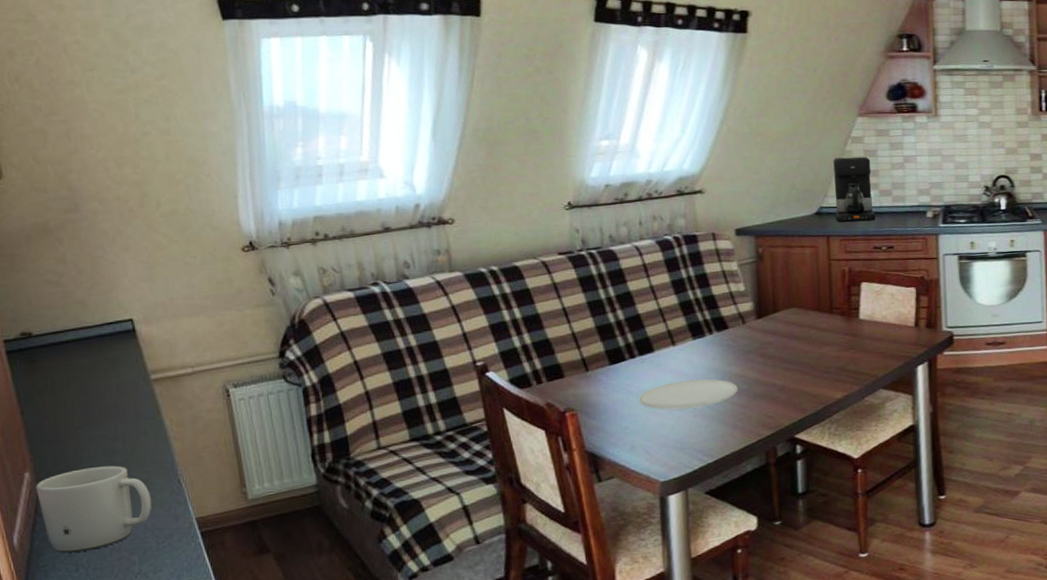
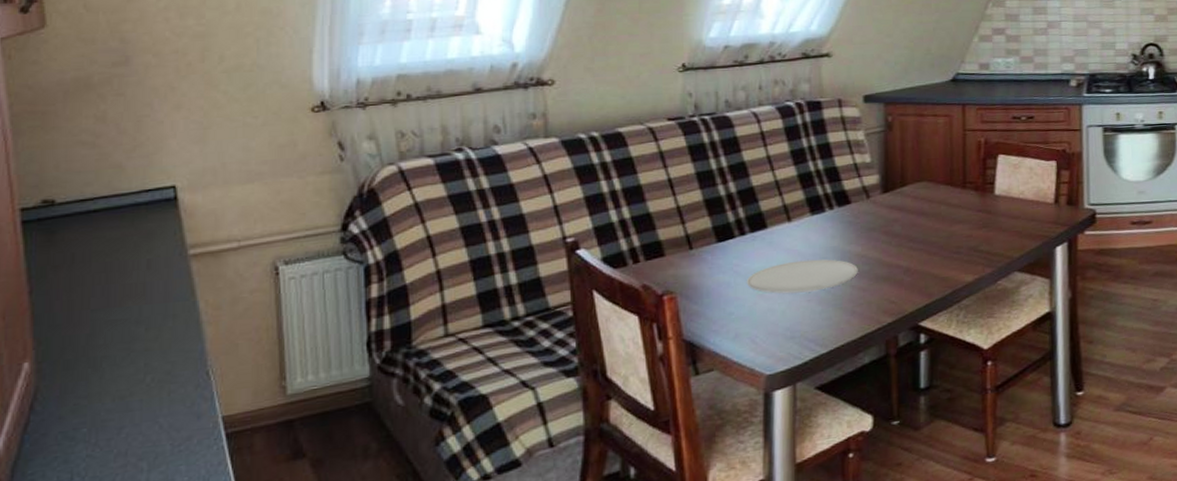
mug: present [36,465,152,553] -> none [35,354,172,459]
coffee maker: present [833,156,875,222] -> none [972,21,1015,90]

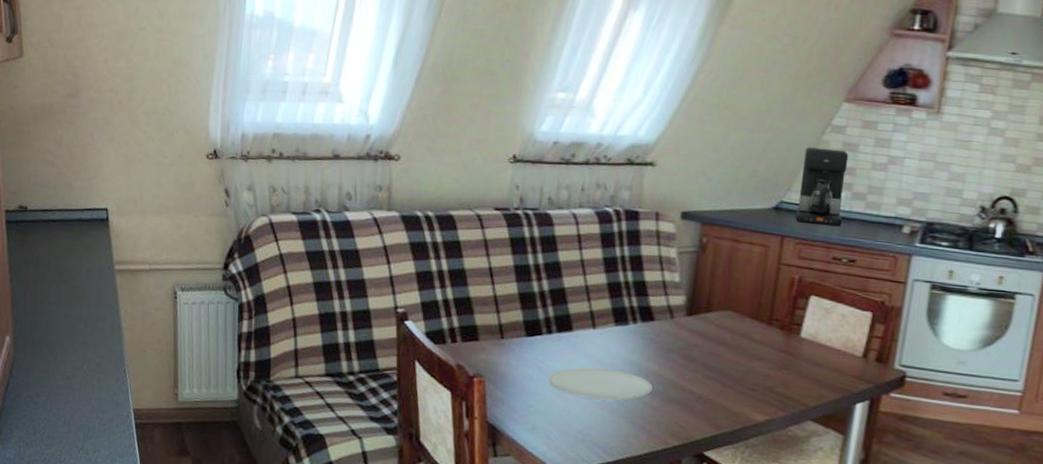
coffee maker: none [972,21,1015,90] -> present [795,147,849,227]

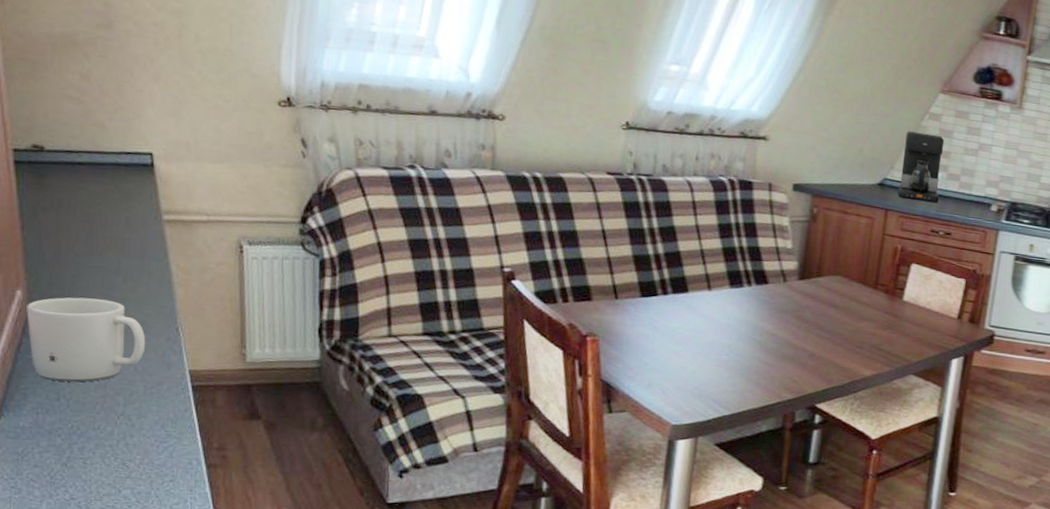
mug: none [13,341,101,419] -> present [26,297,146,383]
plate: present [547,367,653,401] -> none [663,327,767,359]

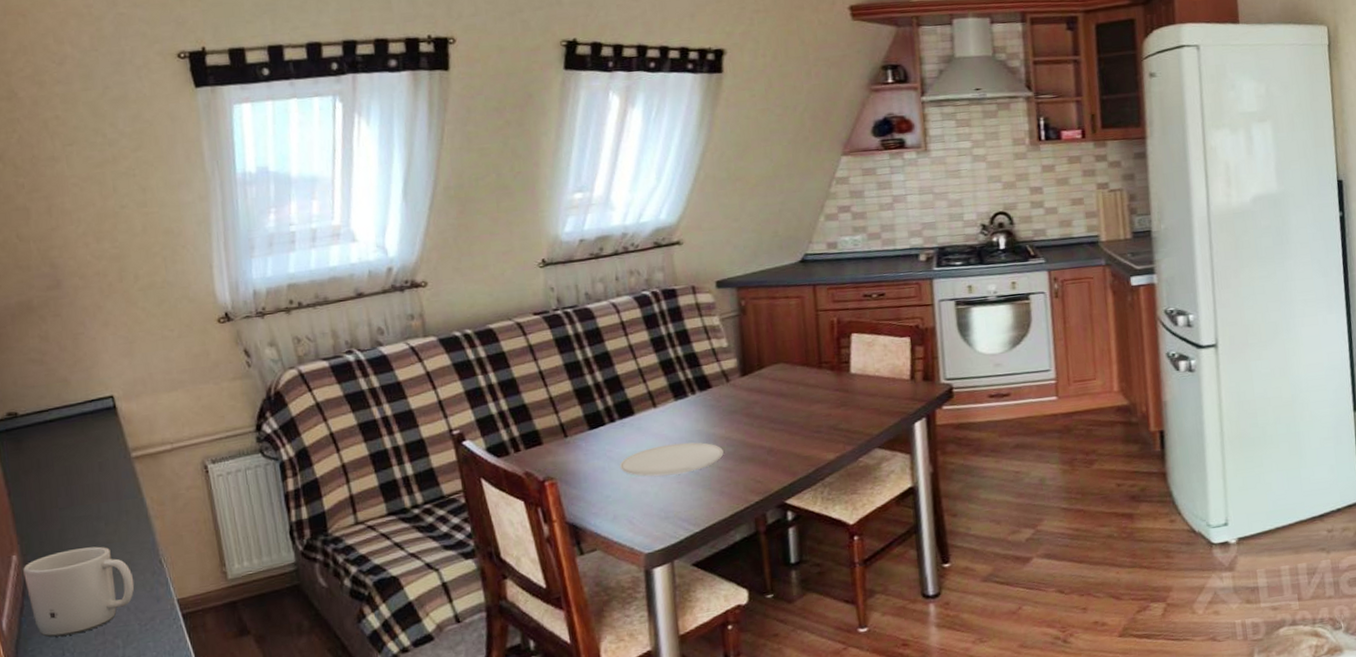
plate: none [663,327,767,359] -> present [619,442,724,477]
coffee maker: present [898,131,945,203] -> none [817,198,864,270]

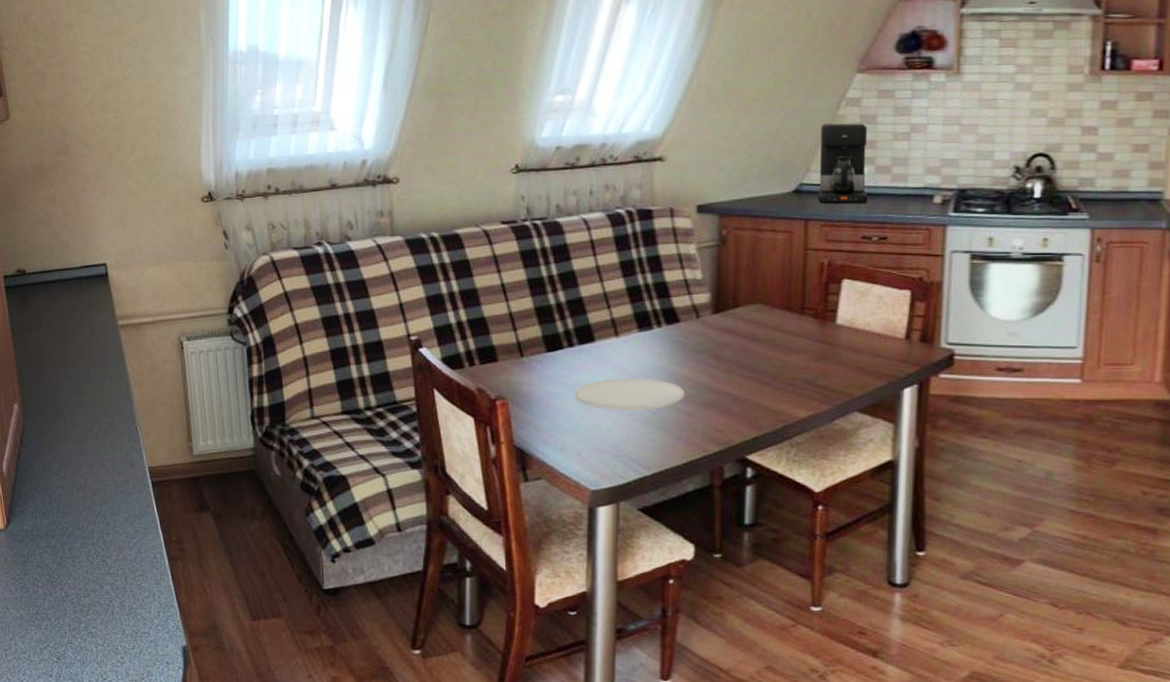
mug: present [23,546,135,637] -> none [22,406,113,486]
coffee maker: none [817,198,864,270] -> present [818,123,868,204]

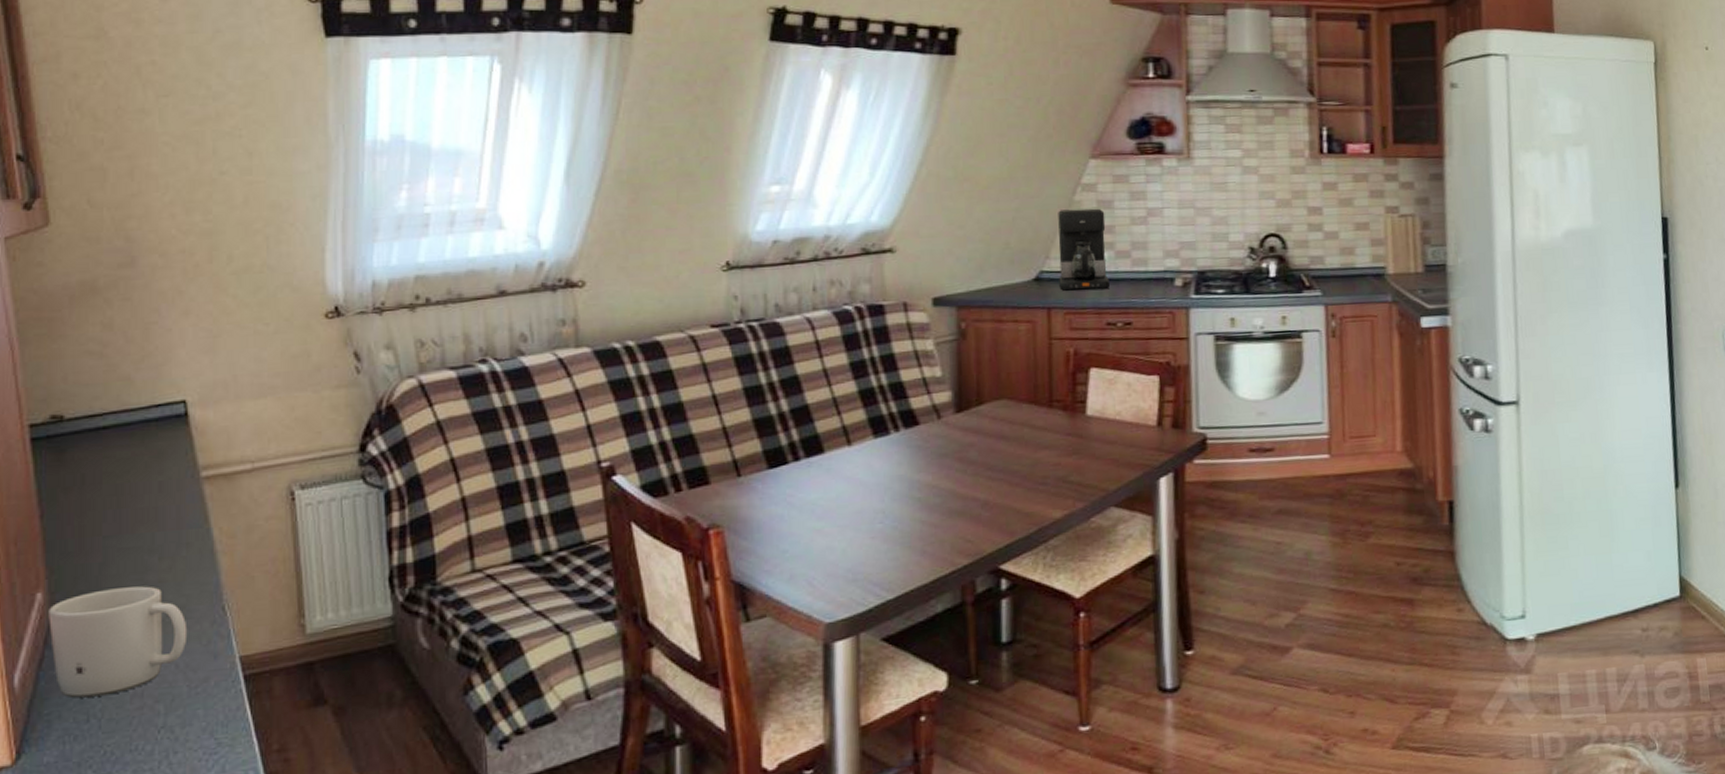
mug: none [22,406,113,486] -> present [48,586,188,698]
plate: present [573,378,685,411] -> none [801,489,929,530]

